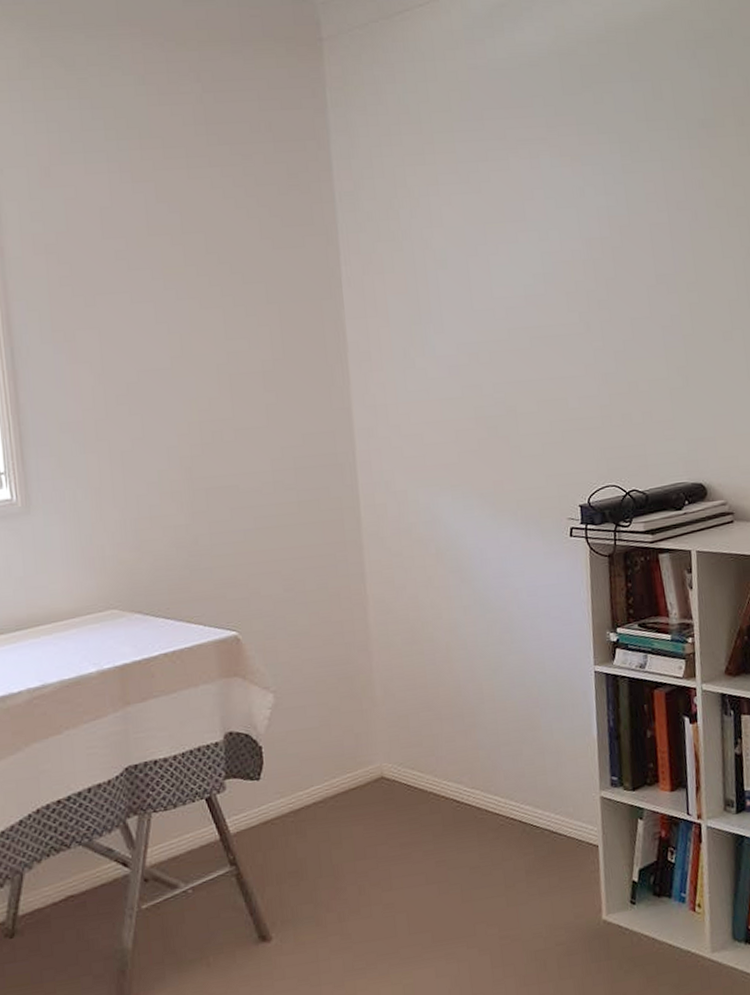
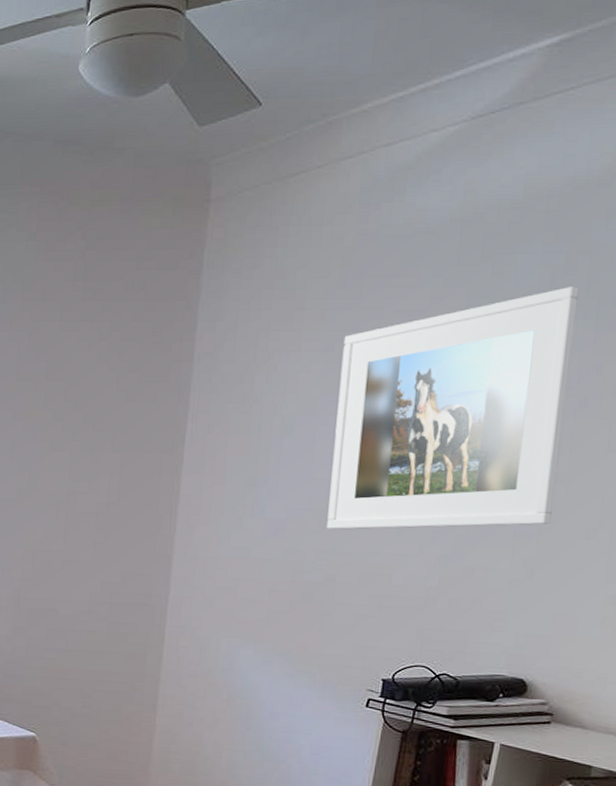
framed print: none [476,110,692,360] -> present [327,287,579,530]

